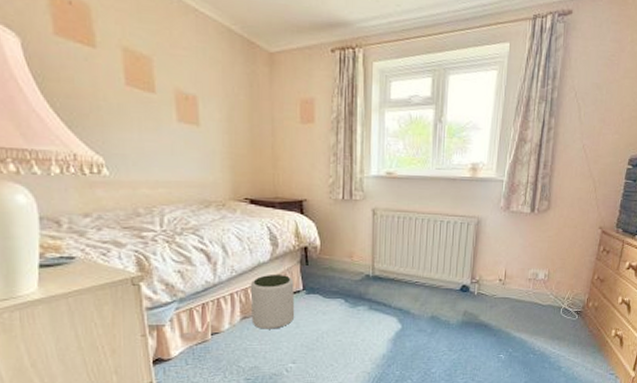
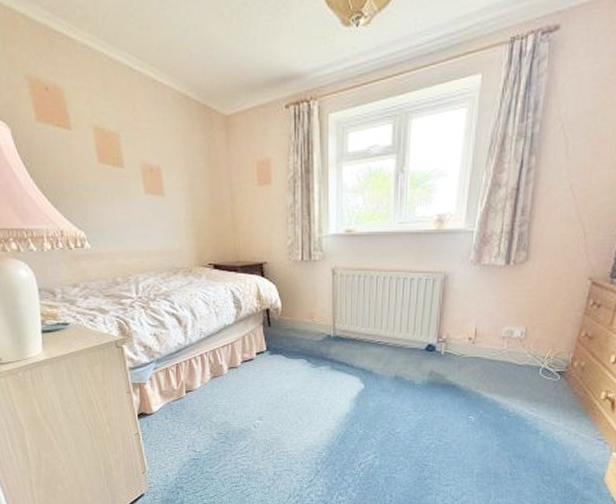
plant pot: present [250,274,295,329] -> none [217,335,260,388]

